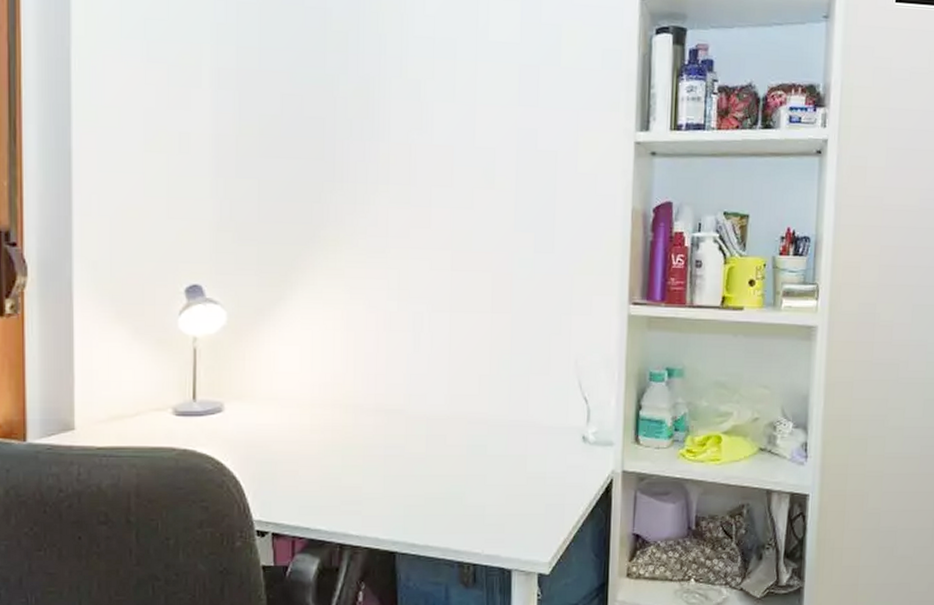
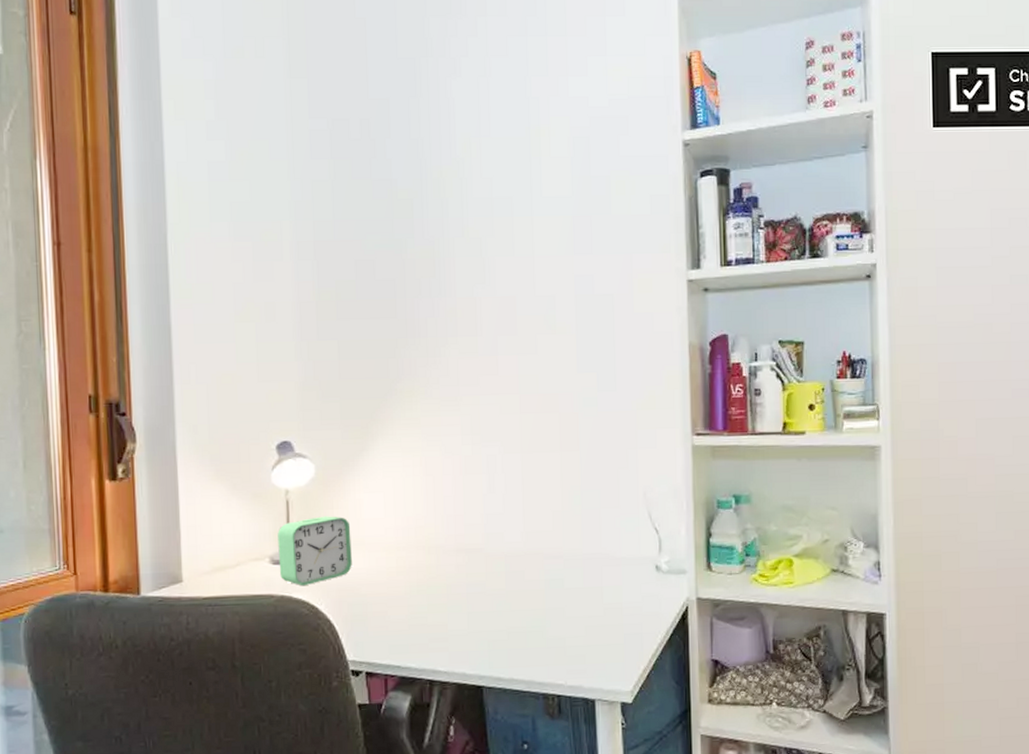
alarm clock: none [182,367,263,440] -> present [278,516,352,586]

